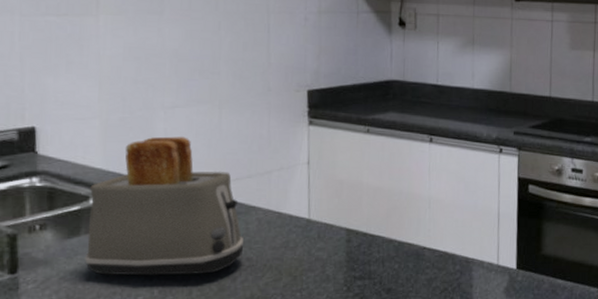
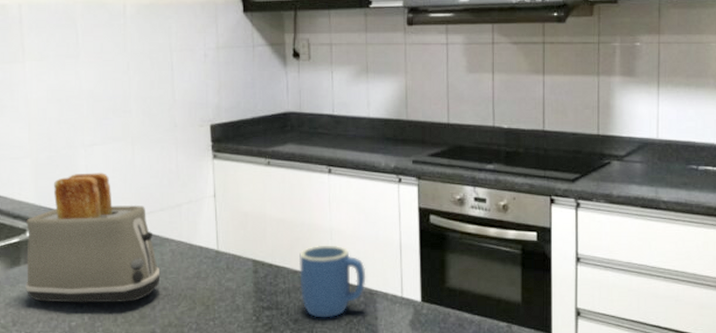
mug: none [394,213,463,287] -> present [300,245,366,318]

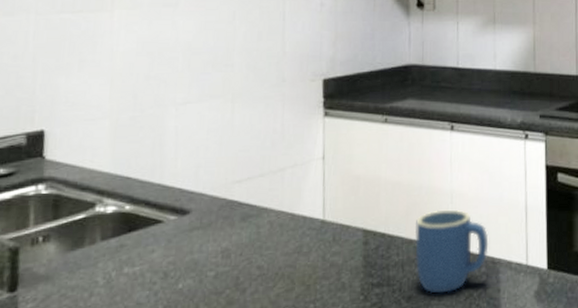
toaster: present [25,173,159,303] -> none [87,134,254,290]

